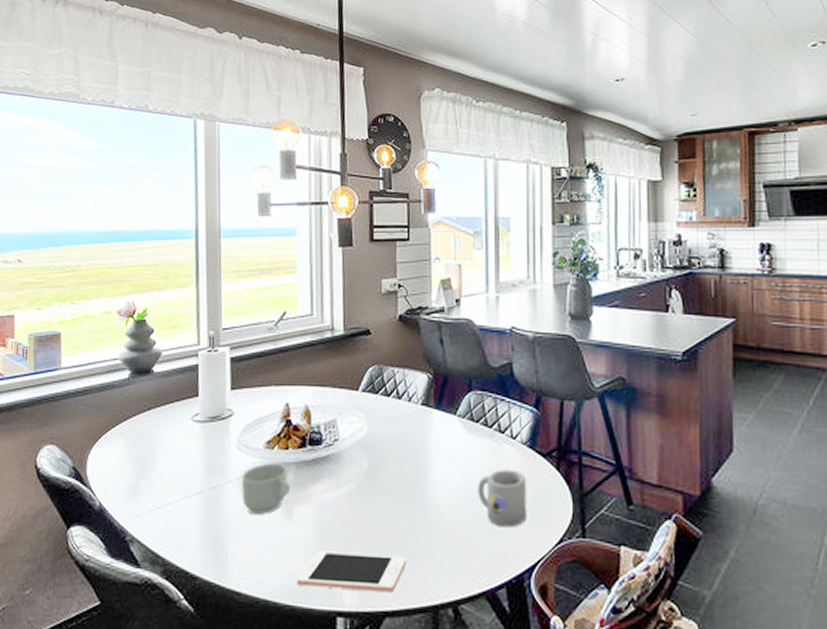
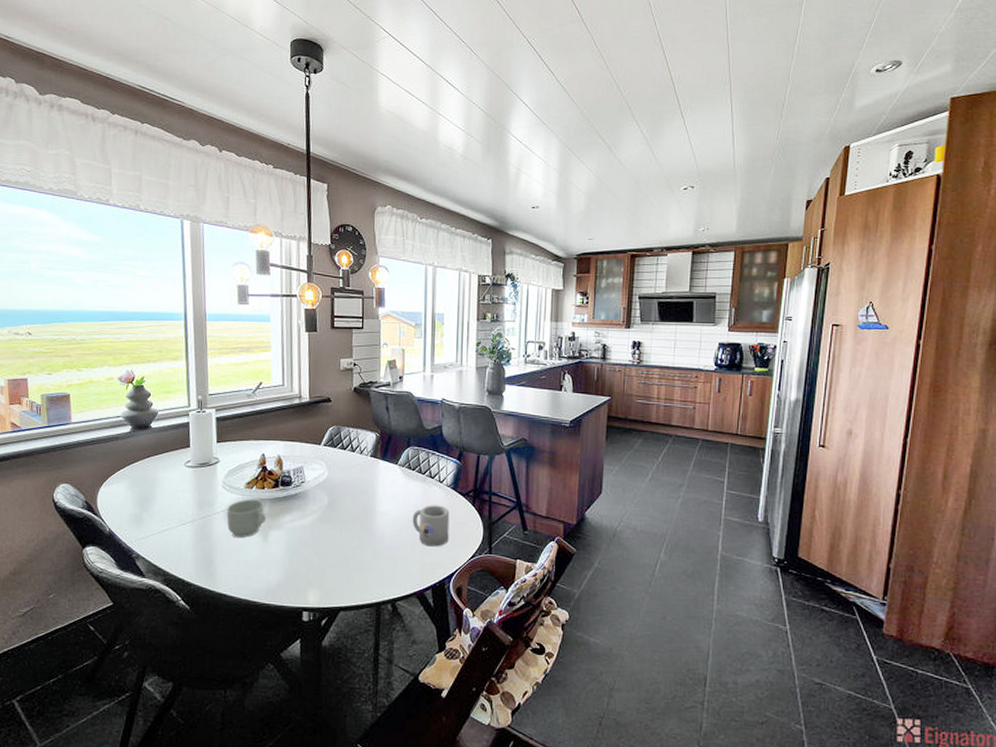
cell phone: present [297,551,407,593] -> none [271,564,358,594]

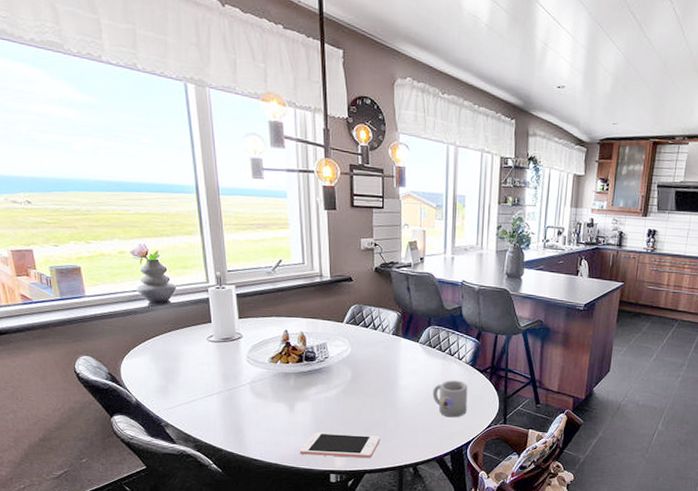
mug: present [227,499,266,537] -> none [253,372,291,408]
cell phone: none [271,564,358,594] -> present [300,432,381,459]

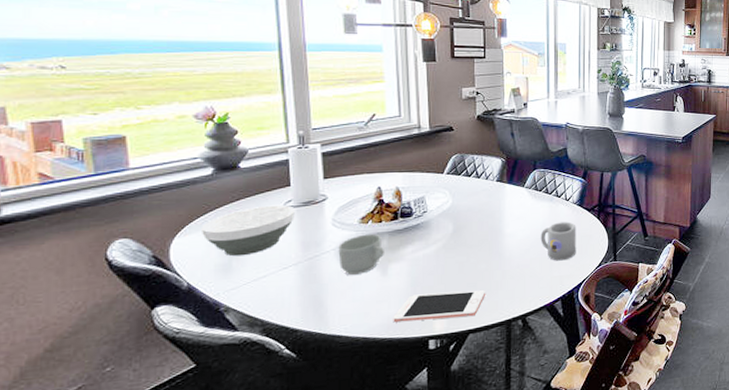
bowl: none [143,338,217,381] -> present [202,204,296,257]
mug: none [253,372,291,408] -> present [338,233,384,275]

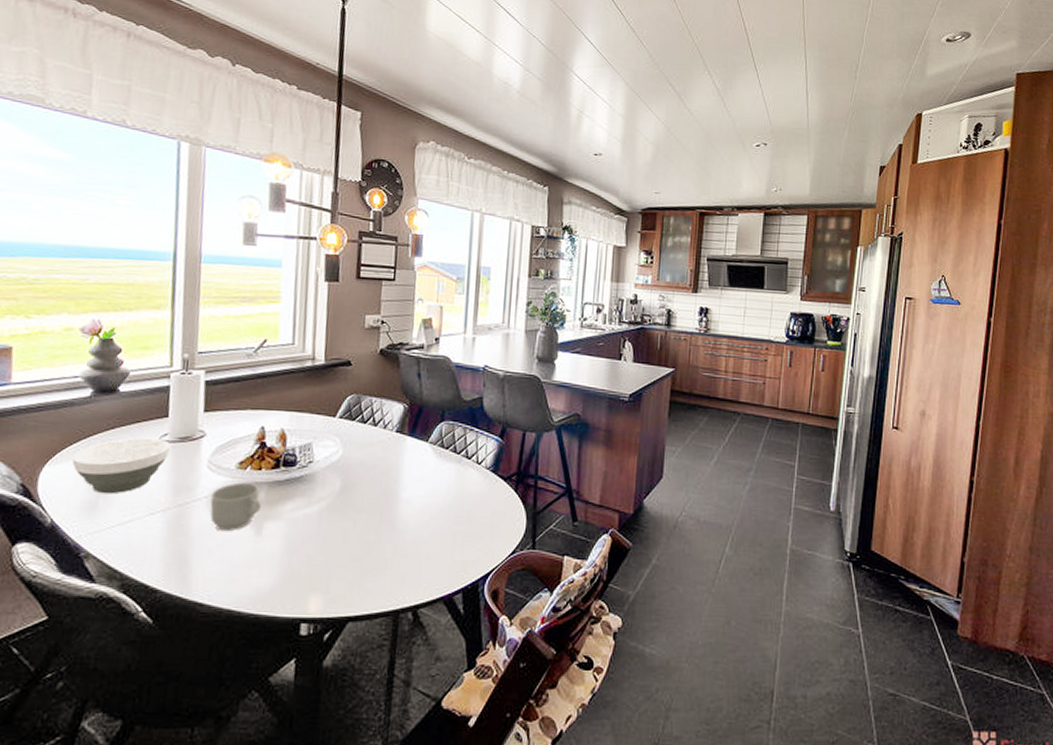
cell phone: present [393,290,486,323] -> none [262,564,373,600]
mug: present [540,221,576,261] -> none [442,490,488,541]

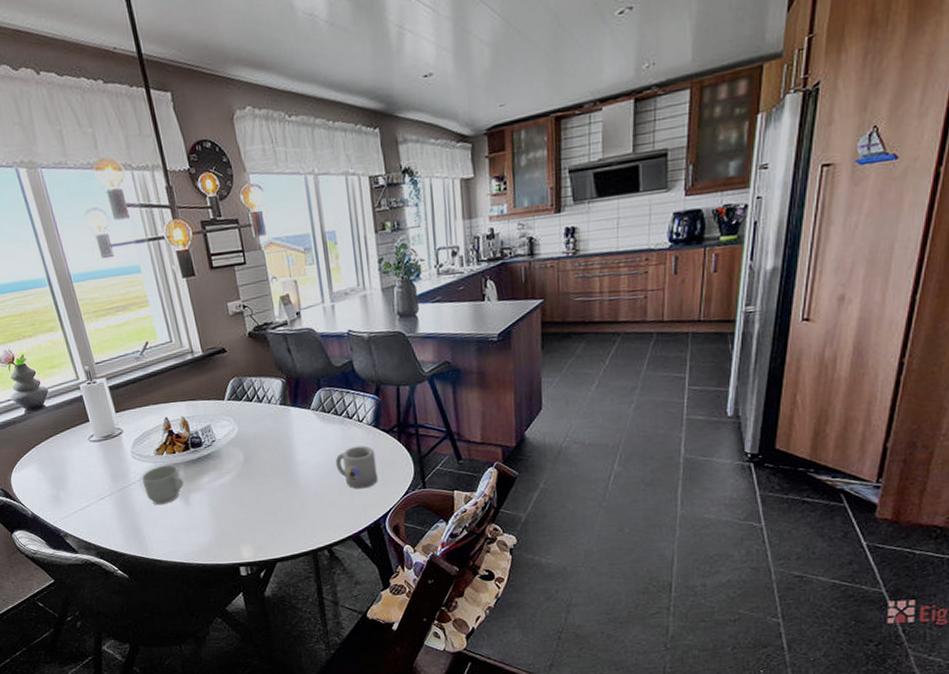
bowl: present [72,437,171,494] -> none [29,439,100,489]
mug: none [442,490,488,541] -> present [335,445,378,489]

